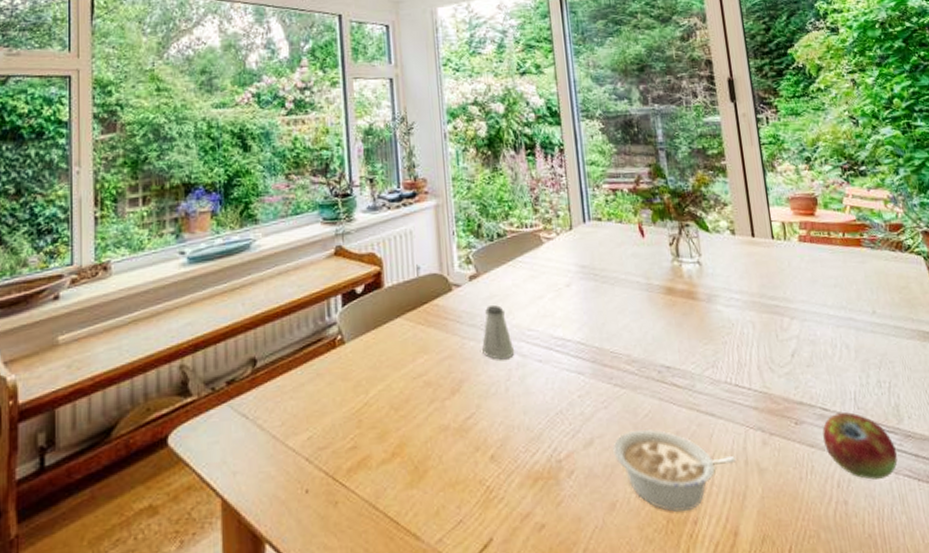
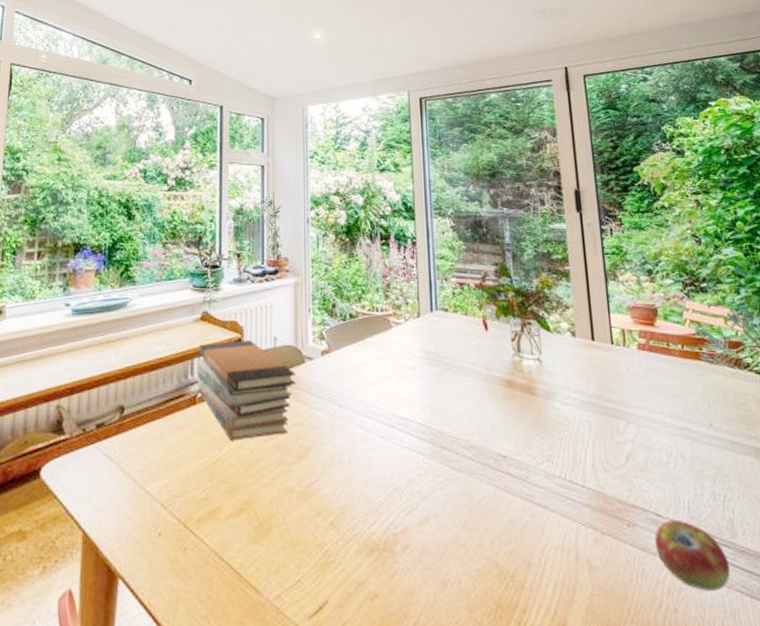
book stack: none [334,272,445,382] -> present [197,340,297,441]
saltshaker: present [482,305,515,360] -> none [329,381,360,432]
legume: present [613,429,737,512] -> none [447,514,568,598]

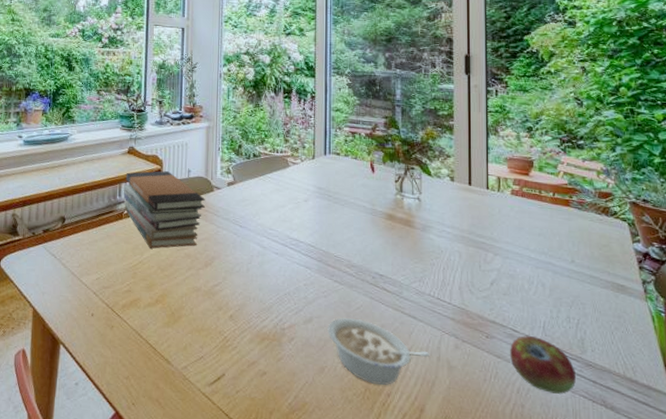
legume: none [447,514,568,598] -> present [328,318,430,385]

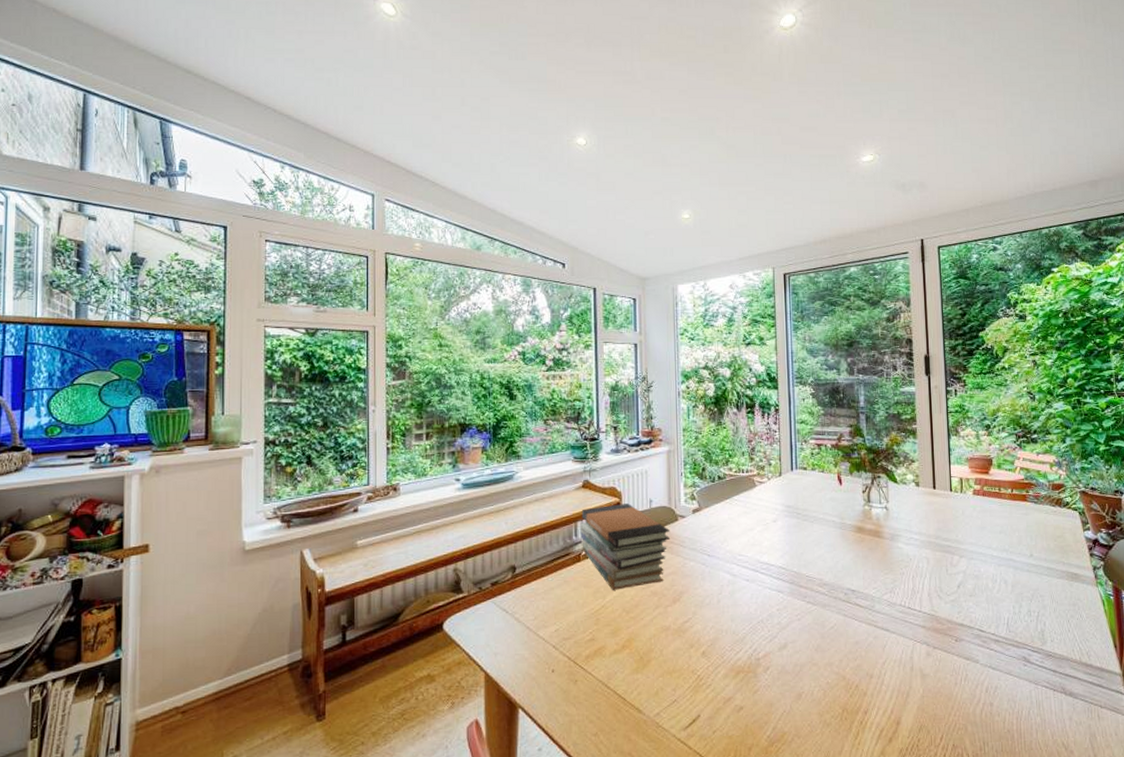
legume: present [328,318,430,385] -> none [803,639,904,703]
fruit: present [510,336,576,394] -> none [978,634,1038,688]

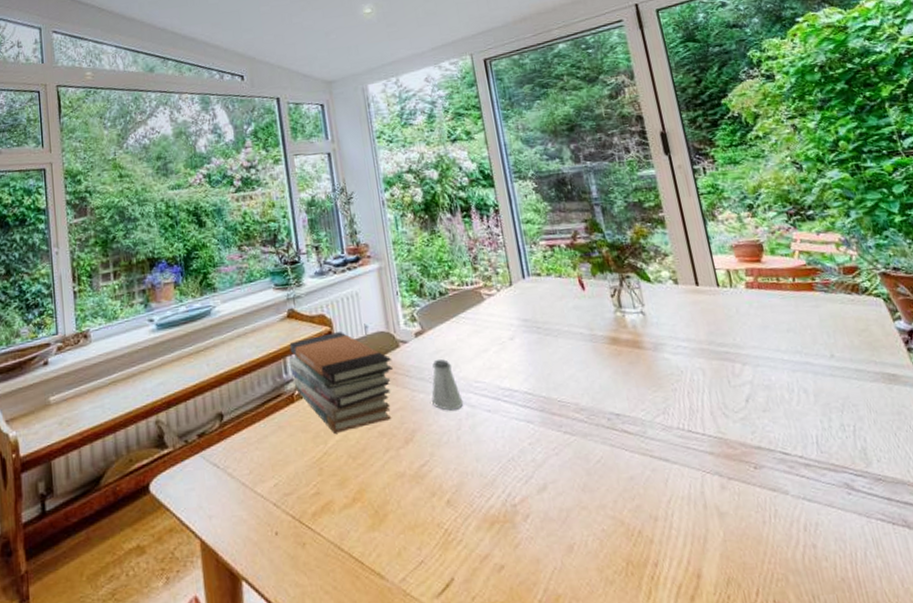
saltshaker: none [700,534,727,578] -> present [431,359,464,411]

